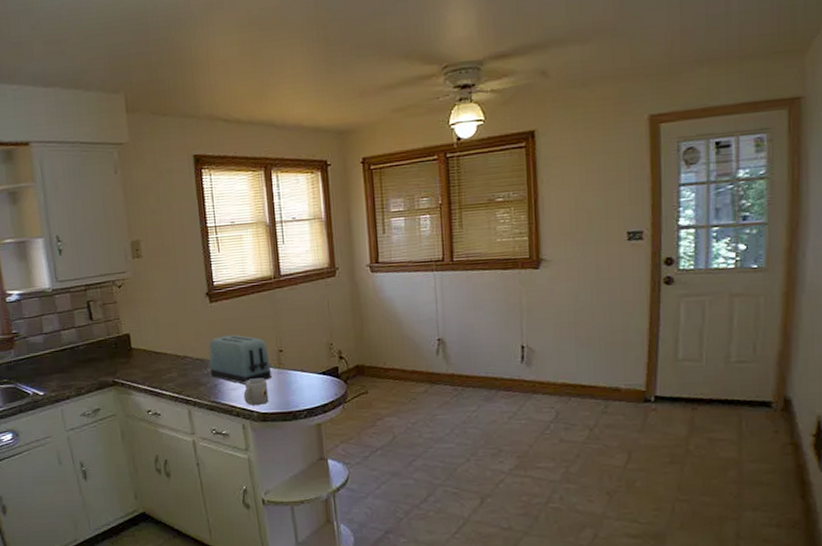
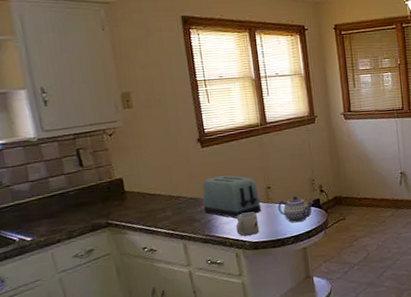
teapot: none [290,361,332,394] -> present [277,195,314,223]

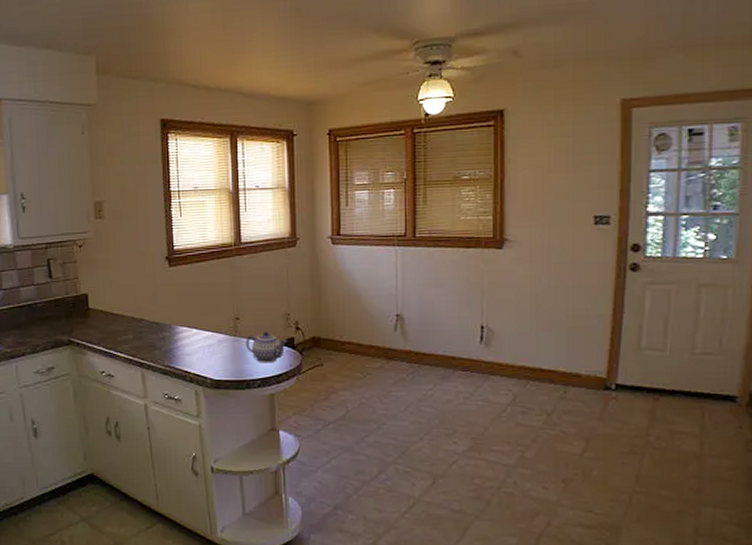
toaster: present [201,175,262,219] -> none [165,300,228,350]
mug: present [236,213,260,236] -> none [198,346,223,372]

